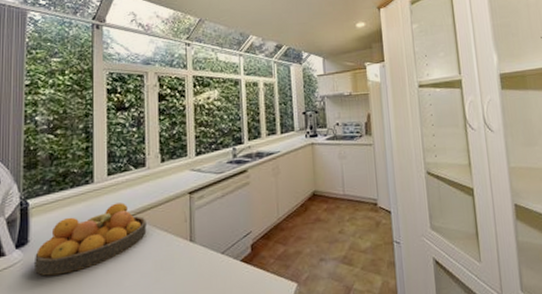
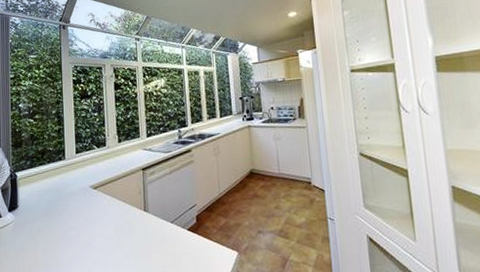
fruit bowl: present [35,202,147,276] -> none [23,176,109,235]

